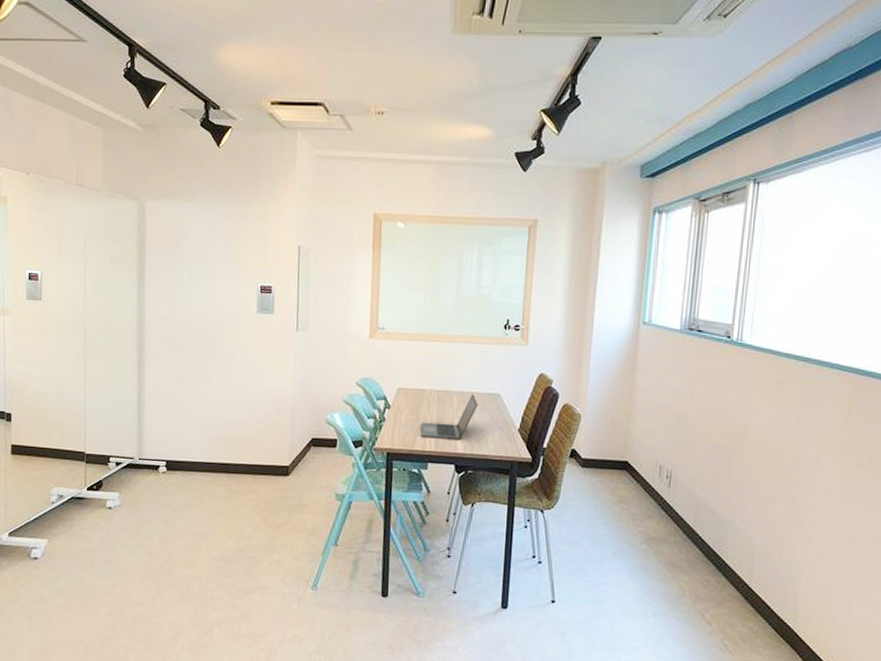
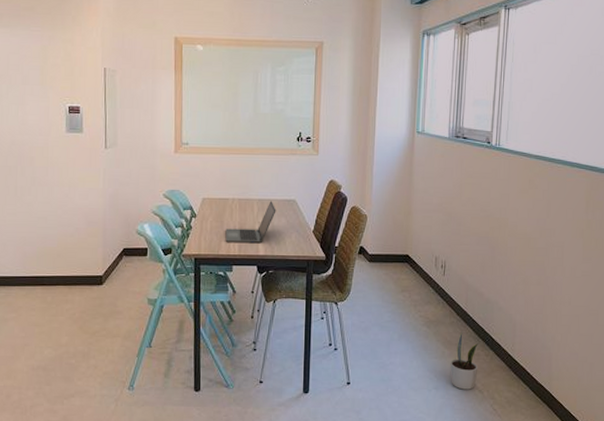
potted plant: none [672,552,709,620] -> present [450,331,479,390]

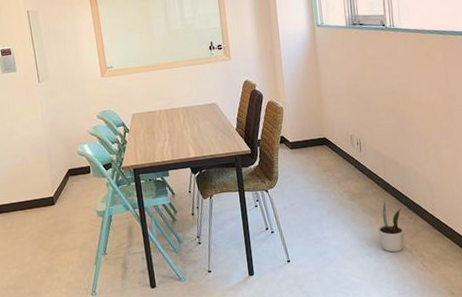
laptop: present [225,201,276,244] -> none [157,107,200,151]

